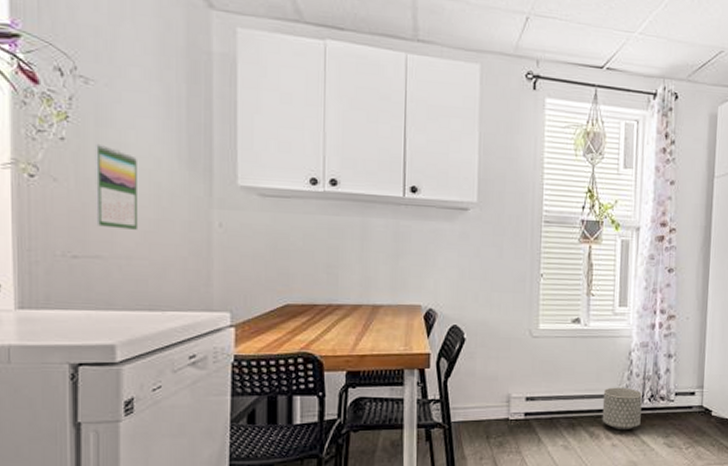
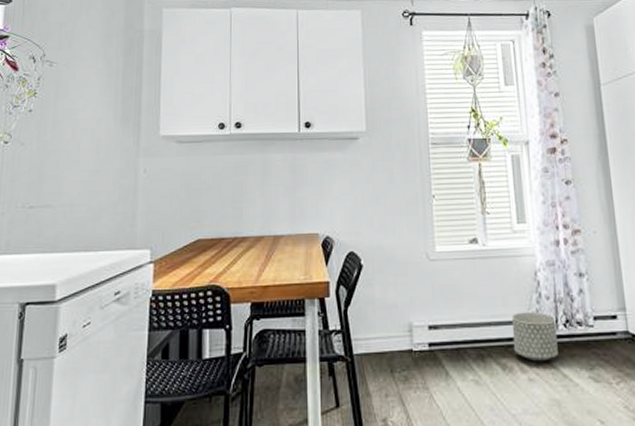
calendar: present [94,143,139,230] -> none [49,112,83,181]

